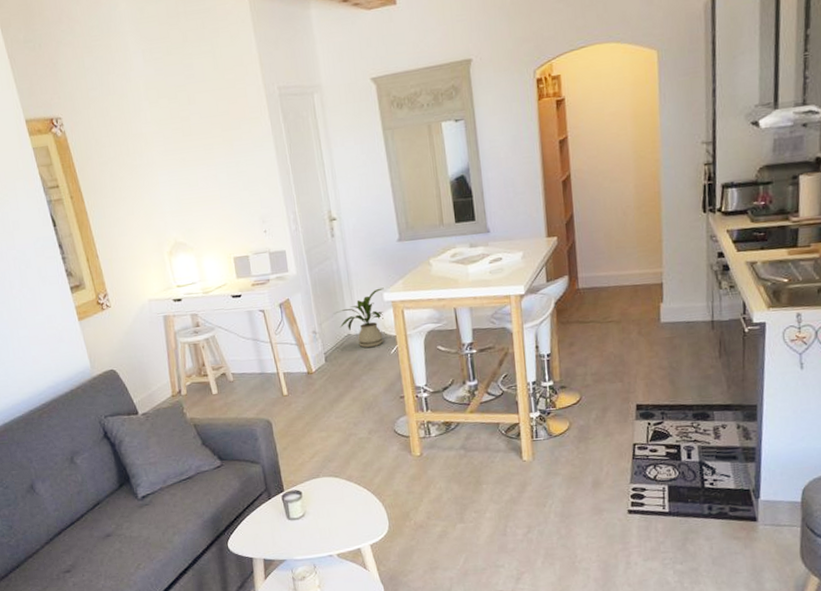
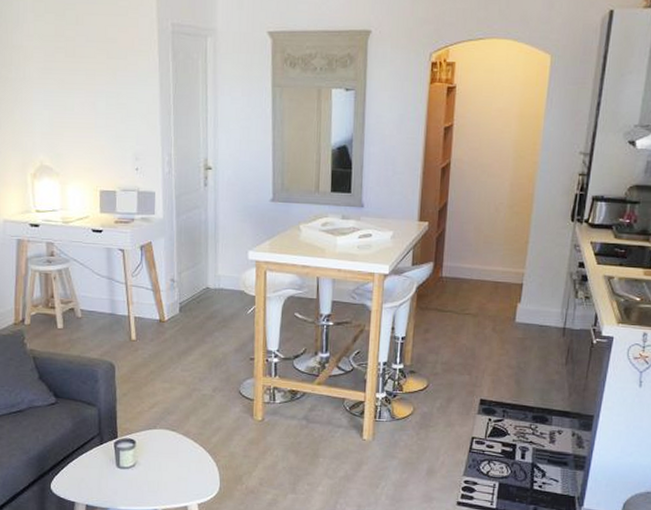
house plant: present [334,287,384,348] -> none [195,245,250,304]

